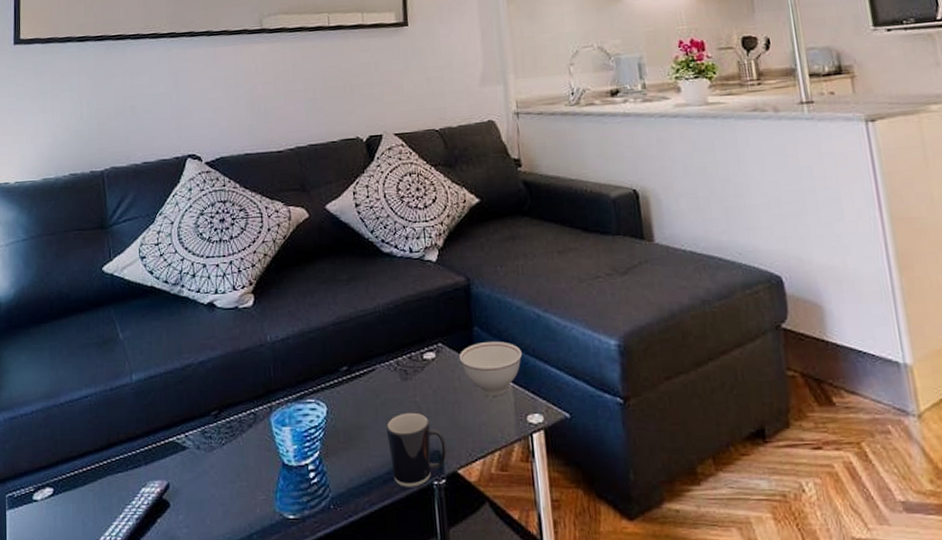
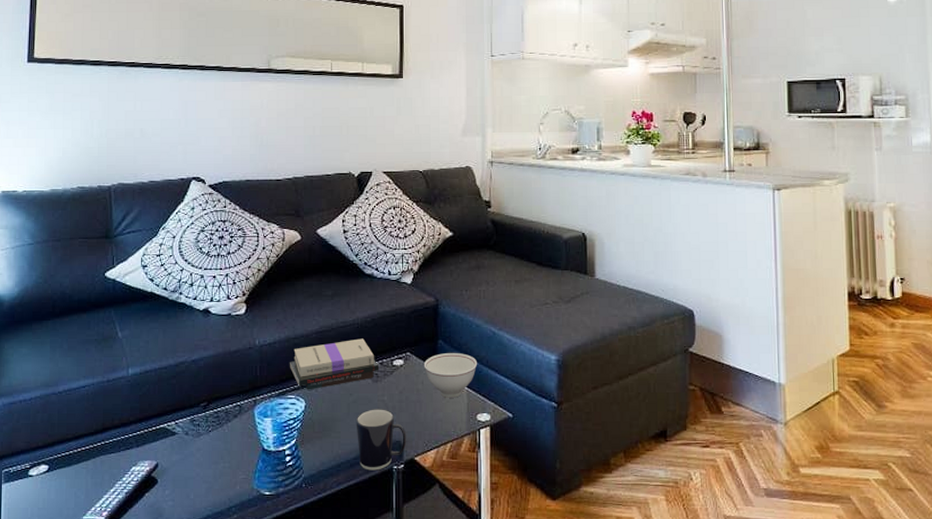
books: none [306,329,407,393] -> present [290,338,378,390]

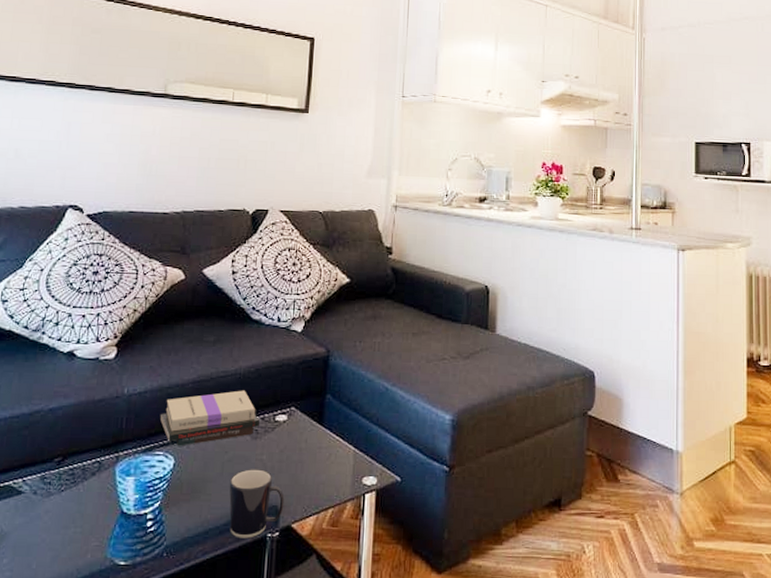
bowl: present [423,353,478,398] -> none [308,409,367,459]

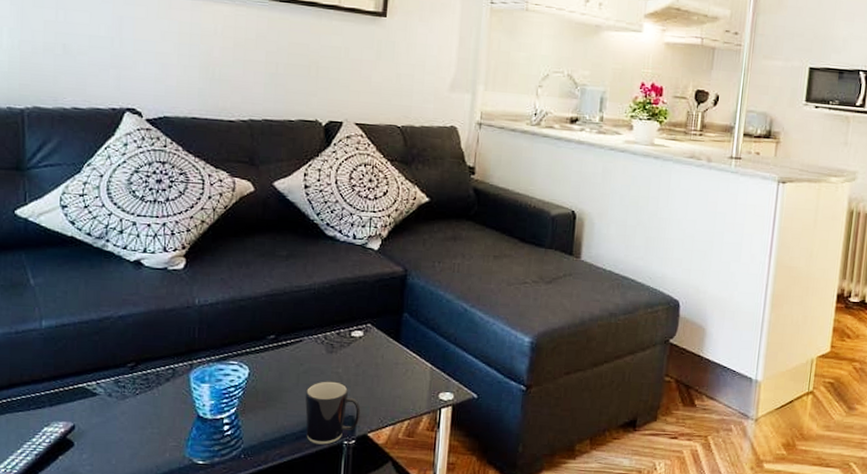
books: present [160,390,259,446] -> none [234,305,335,357]

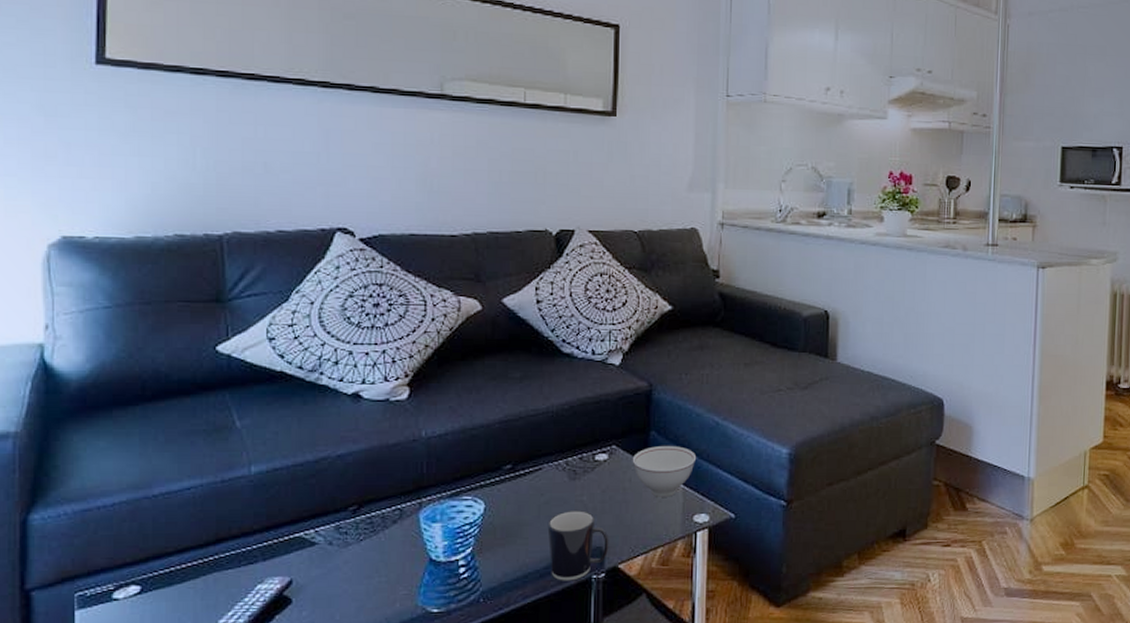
bowl: none [385,327,445,375] -> present [632,446,697,497]

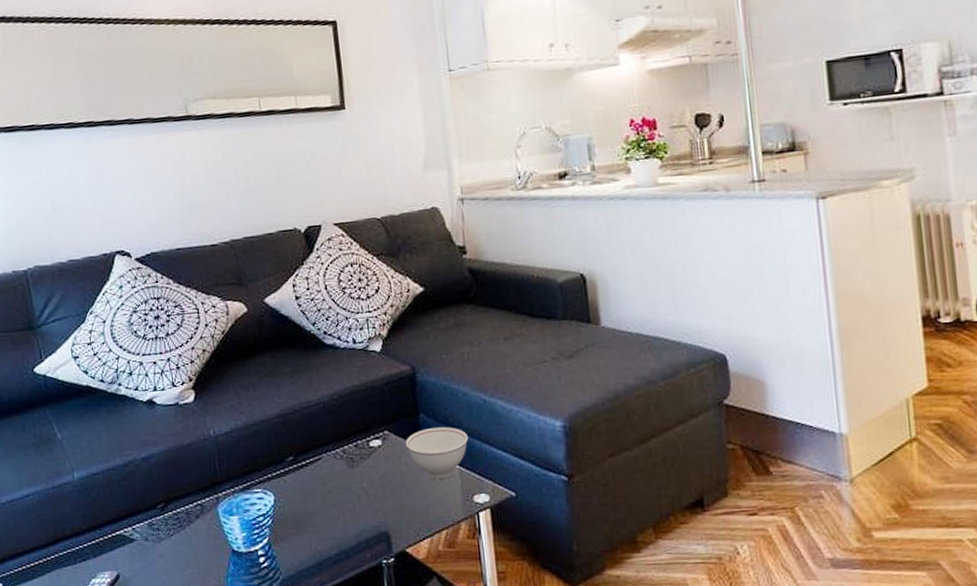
mug: present [547,510,609,581] -> none [333,497,395,567]

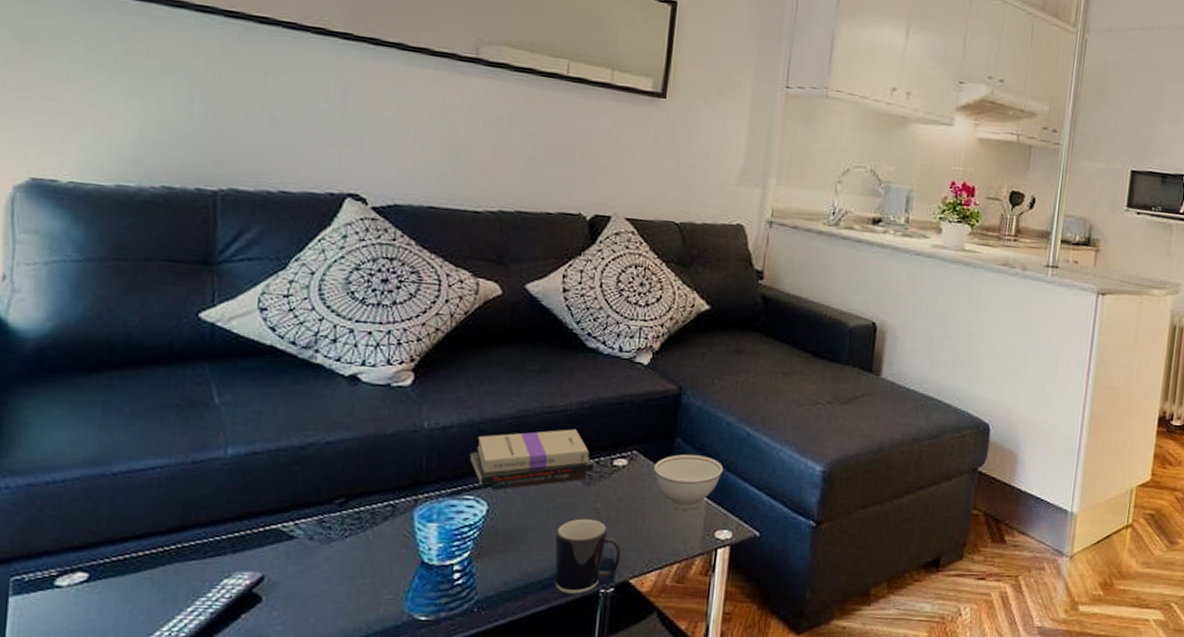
books: none [251,419,354,482] -> present [470,429,594,491]
mug: none [333,497,395,567] -> present [554,518,622,594]

